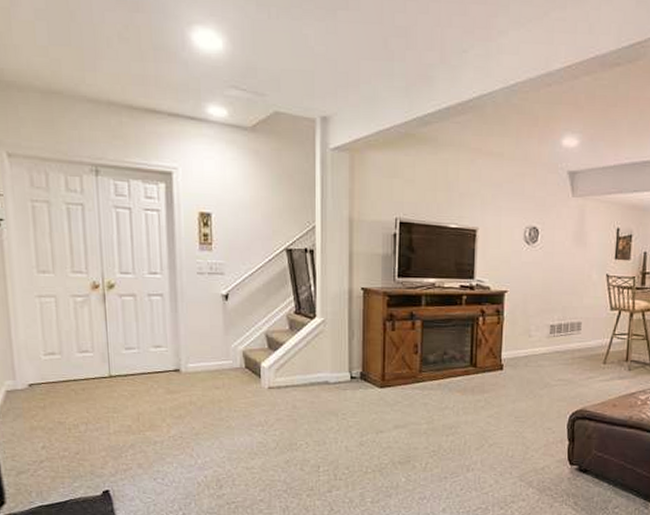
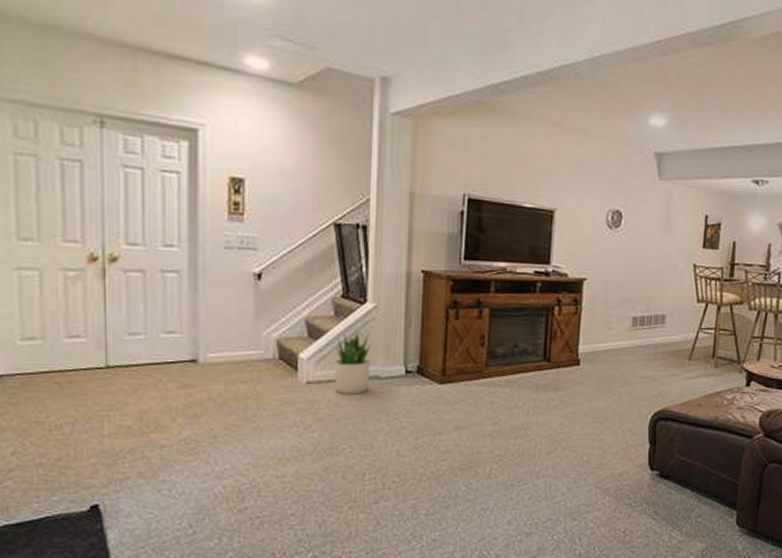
planter: none [291,343,320,399] -> present [334,331,370,396]

